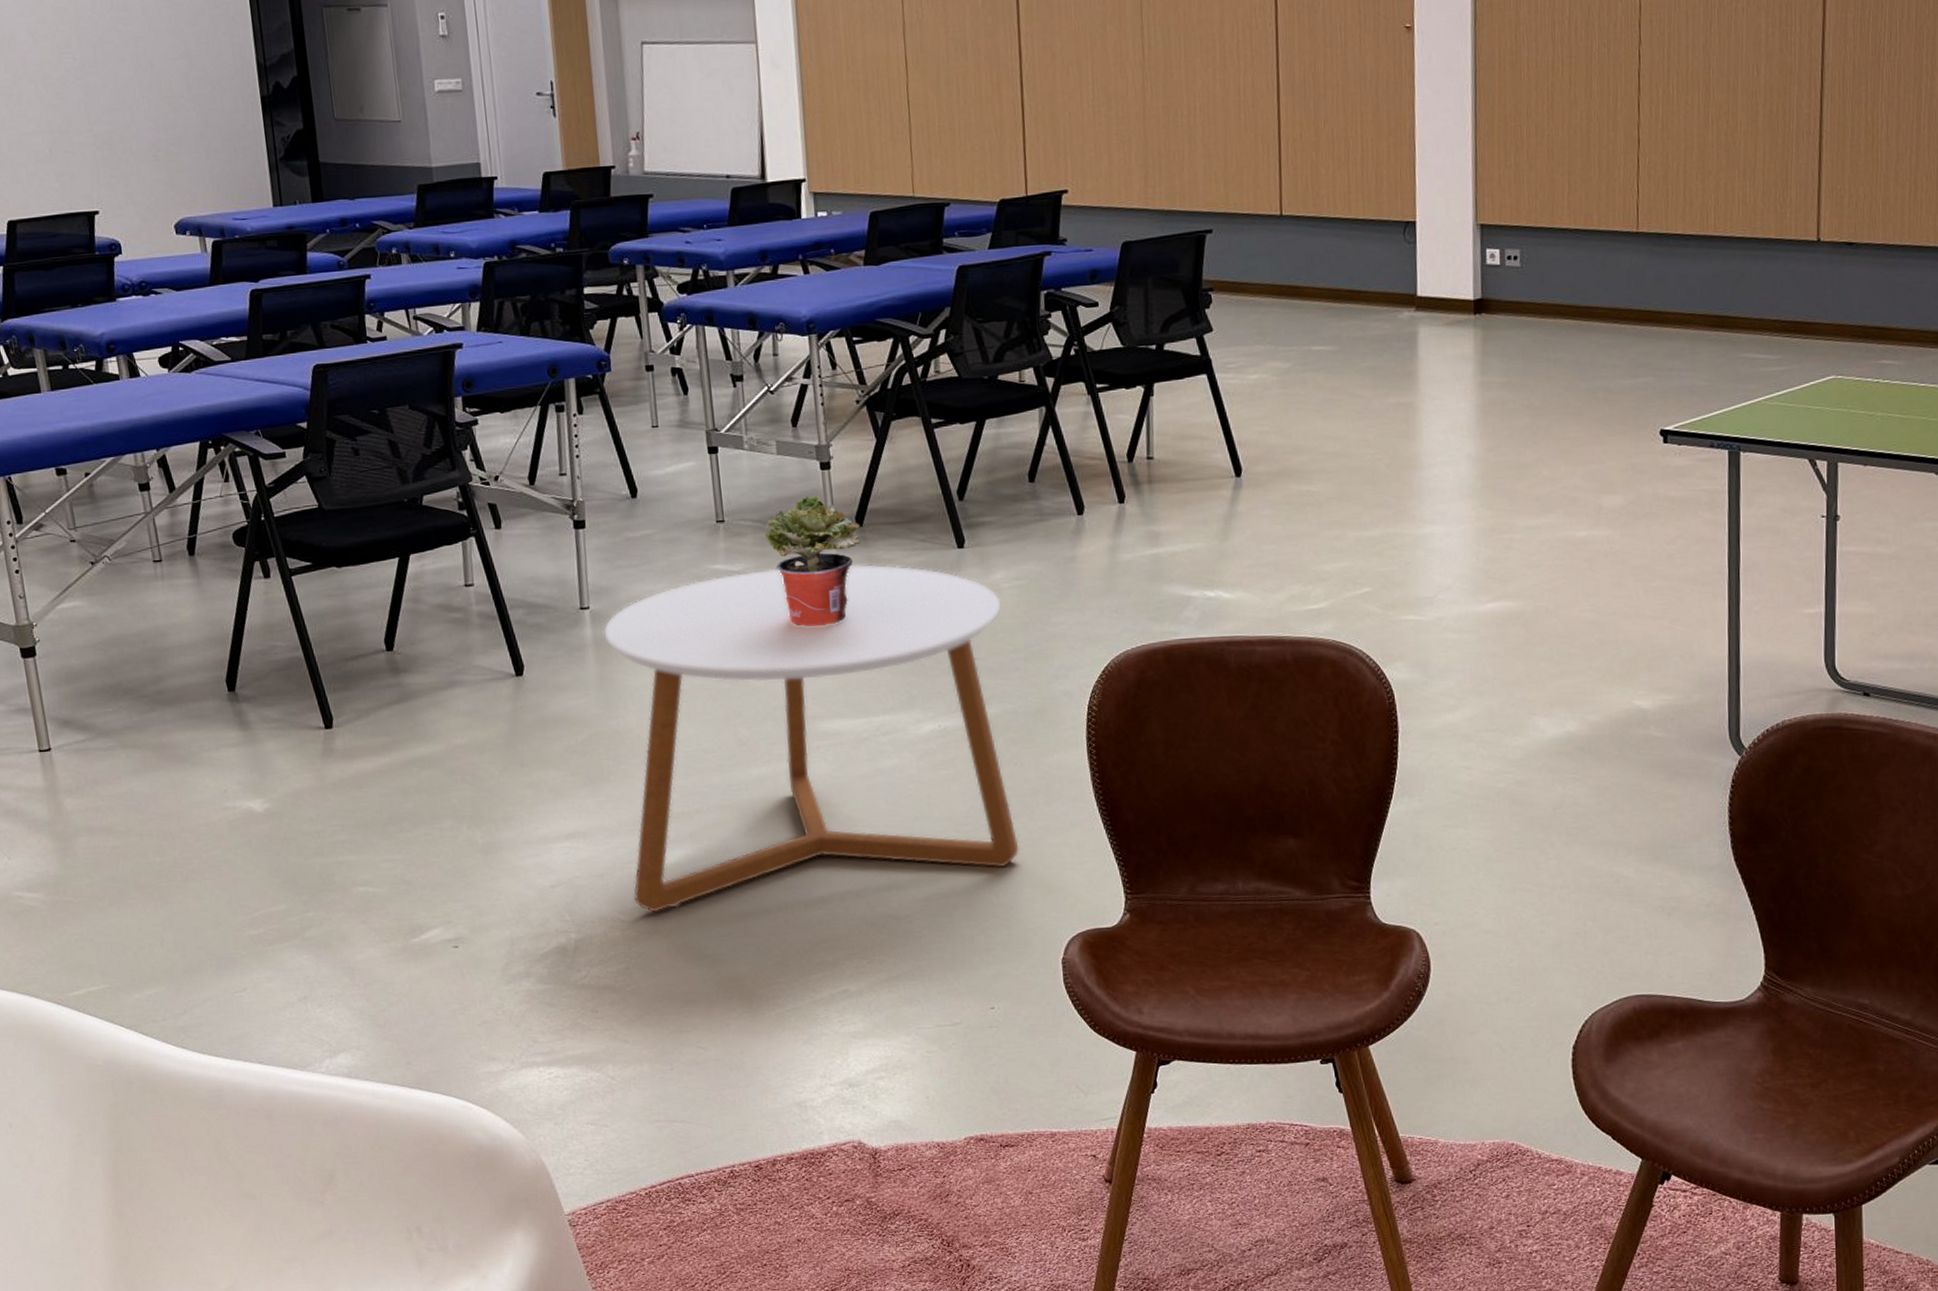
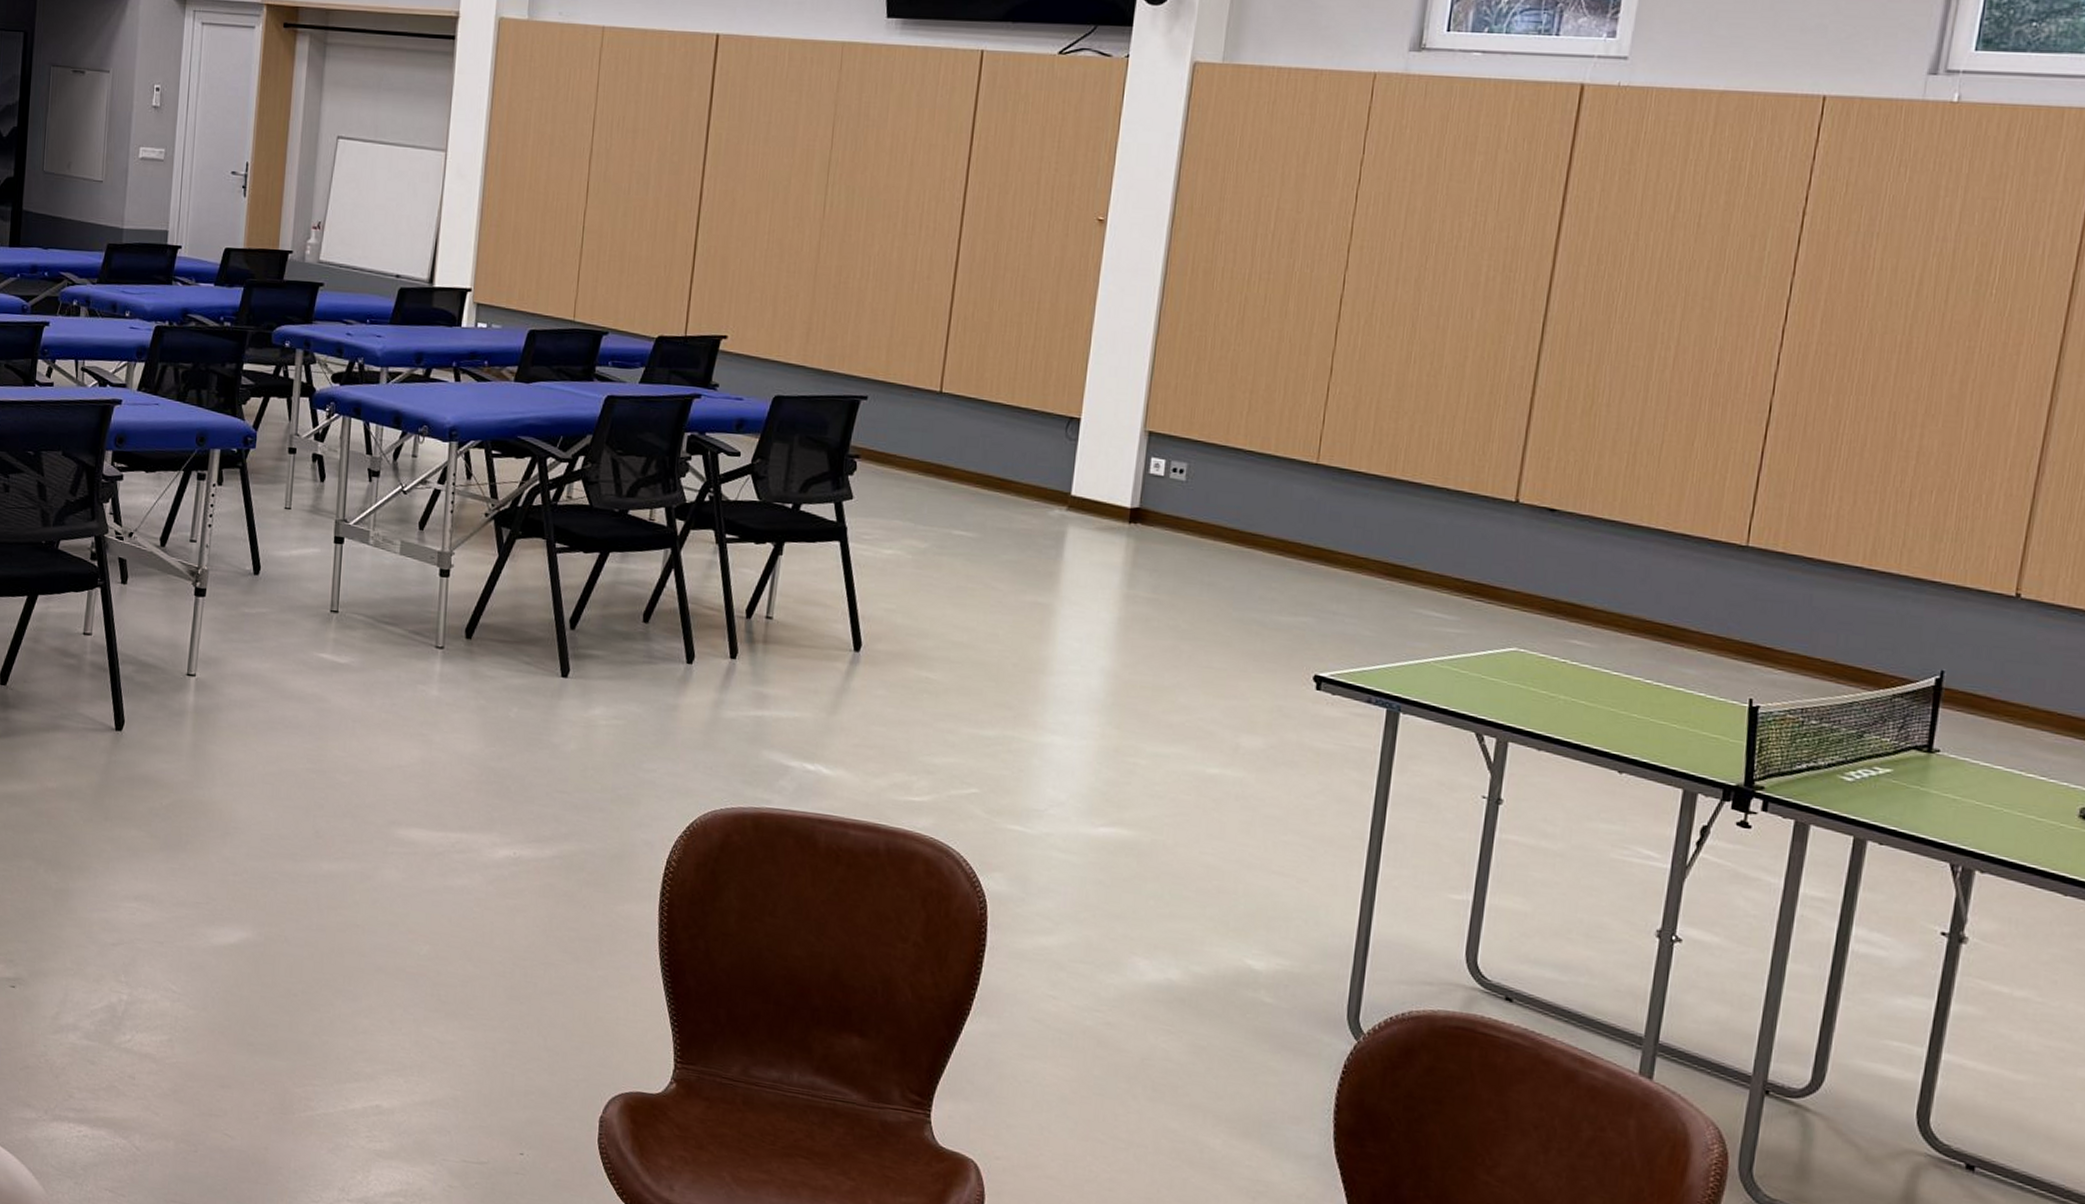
coffee table: present [603,564,1019,913] -> none [189,665,596,1011]
potted plant: present [766,495,862,627] -> none [375,600,469,733]

